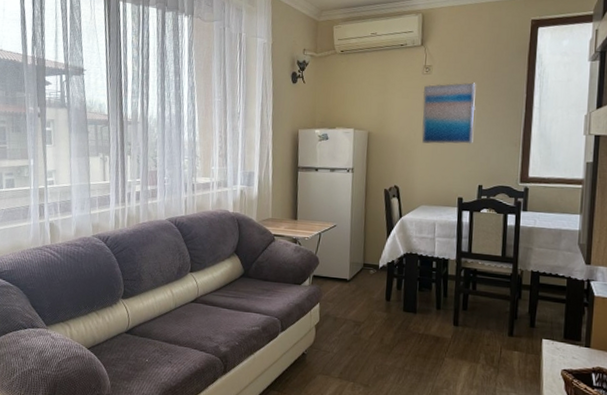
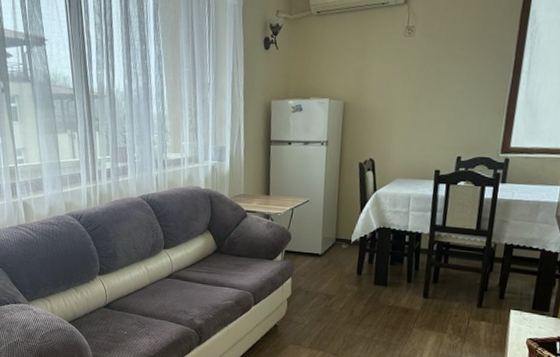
wall art: present [421,82,476,144] -> none [400,44,462,114]

